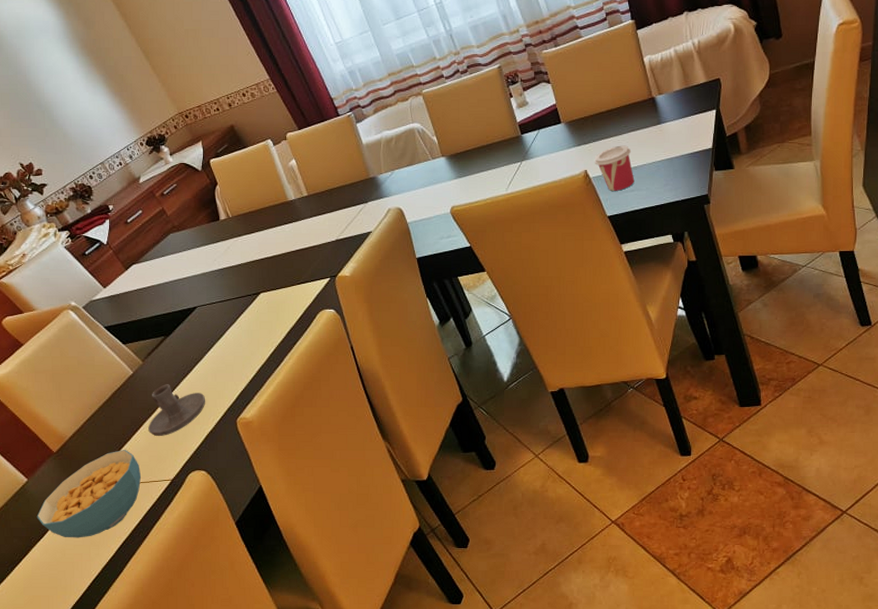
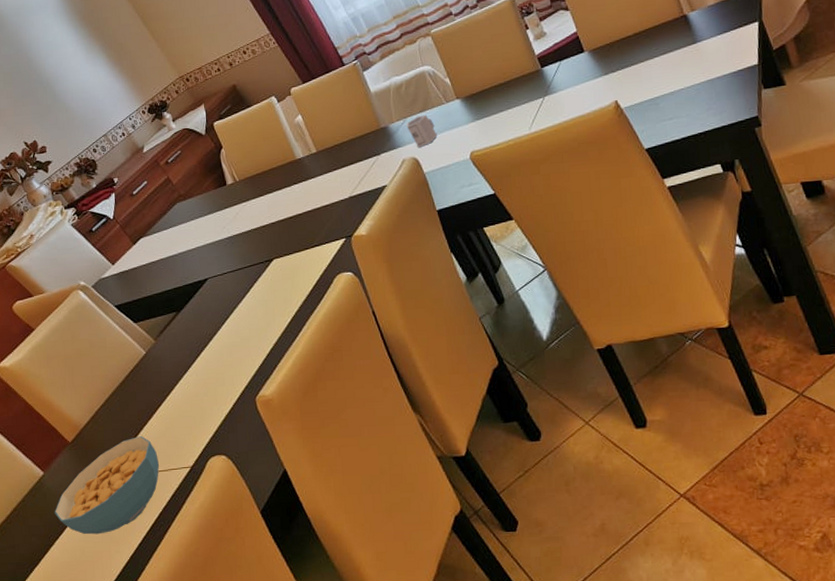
candle holder: present [148,384,206,436] -> none [164,363,223,420]
cup: none [394,169,422,199] -> present [406,114,438,147]
cup: present [594,145,635,191] -> none [624,69,673,121]

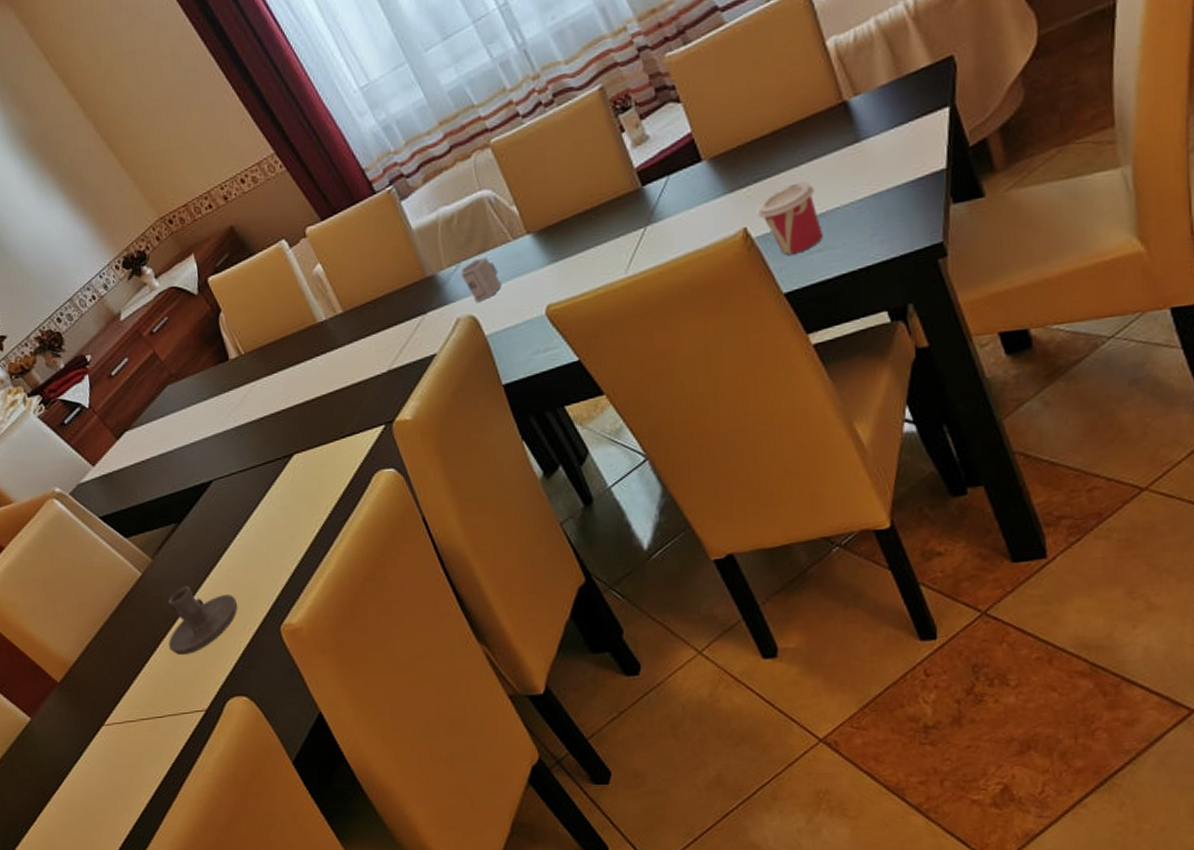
cereal bowl: present [54,436,160,535] -> none [47,674,168,790]
candle holder: none [164,363,223,420] -> present [168,586,238,655]
cup: none [624,69,673,121] -> present [757,182,823,255]

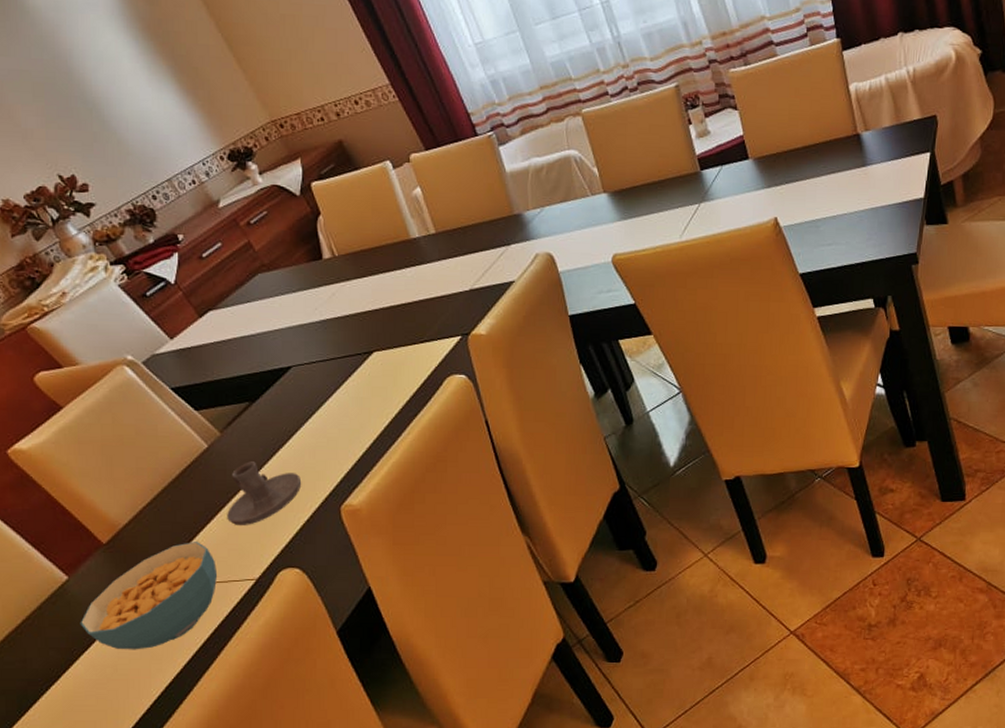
cereal bowl: none [47,674,168,790] -> present [80,542,218,650]
cup: present [460,256,503,302] -> none [543,205,578,242]
cup: present [757,182,823,255] -> none [786,189,833,244]

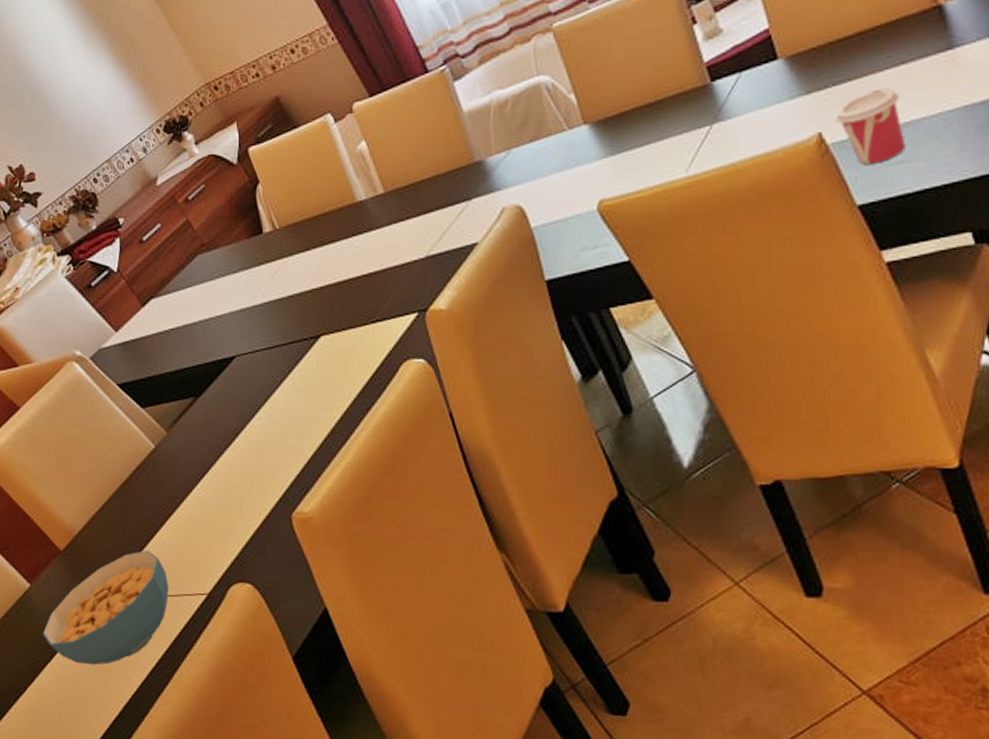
candle holder: present [227,461,302,525] -> none [176,463,250,534]
cup: none [786,189,833,244] -> present [834,88,906,164]

